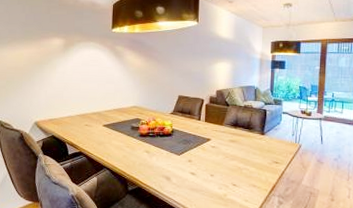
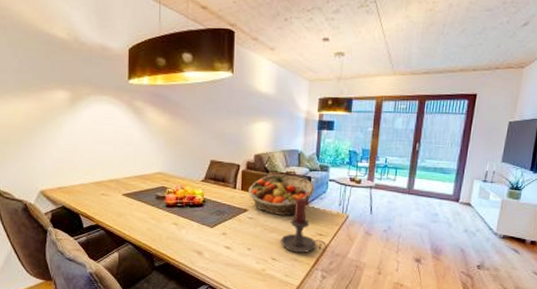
fruit basket: none [210,108,270,145] -> present [247,174,314,216]
candle holder: none [240,129,282,179] -> present [281,199,327,253]

